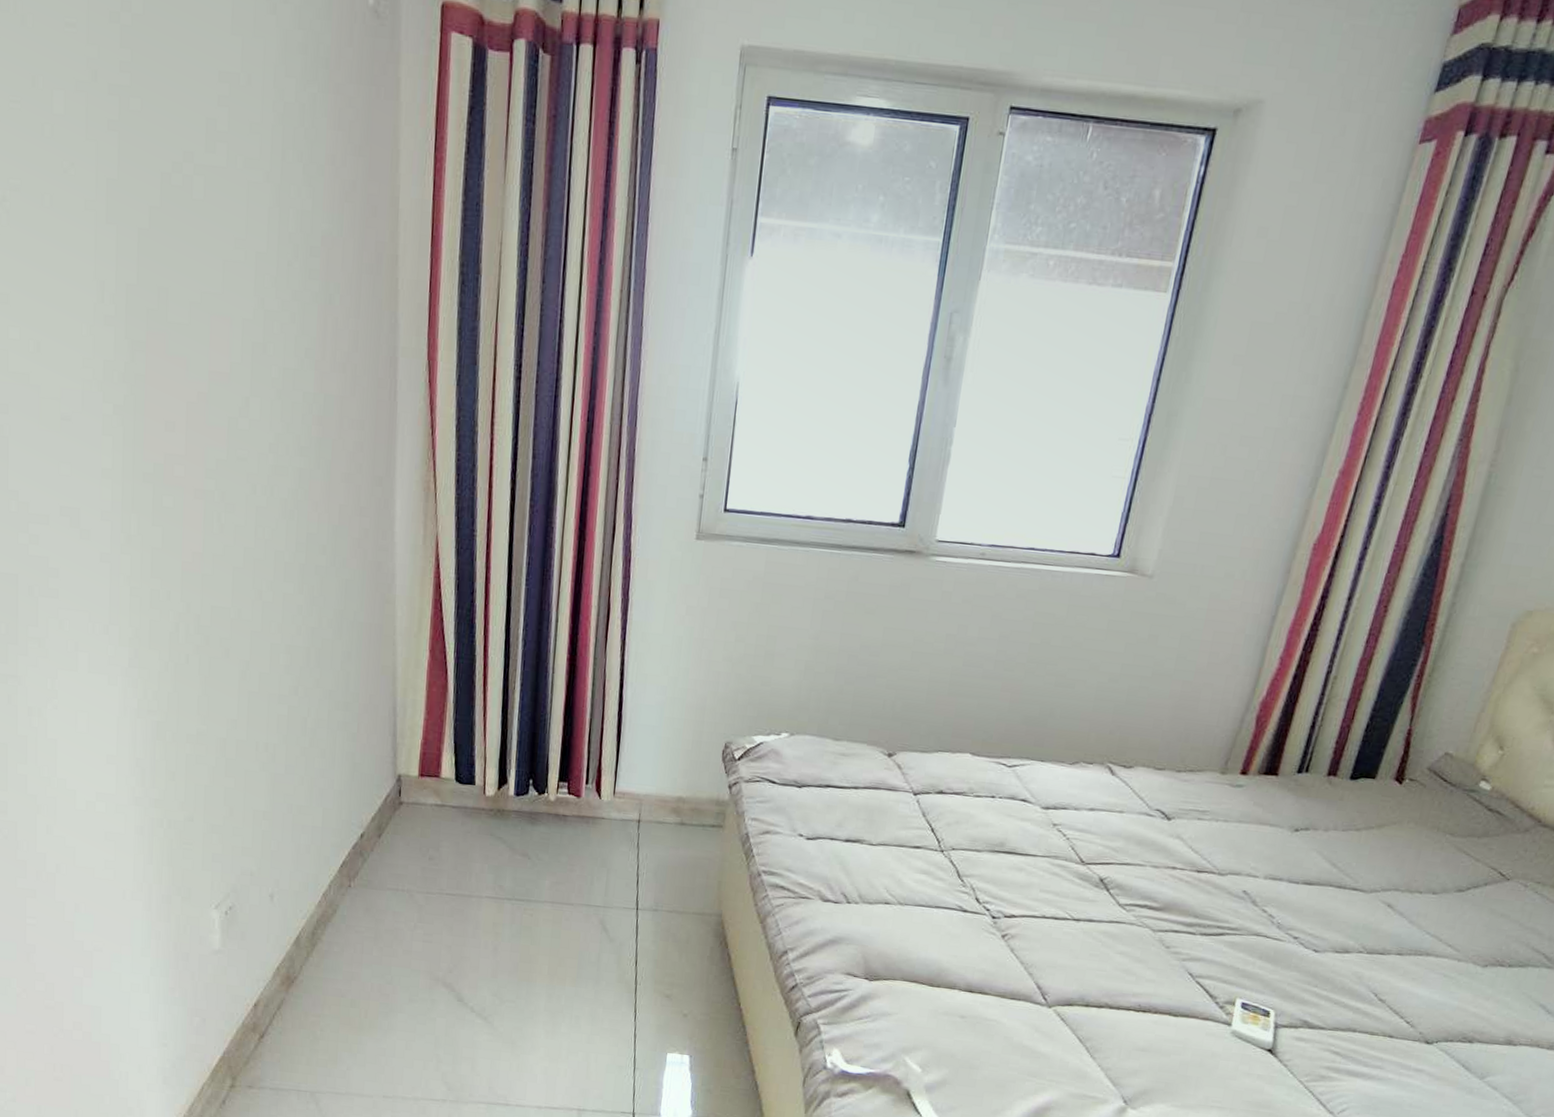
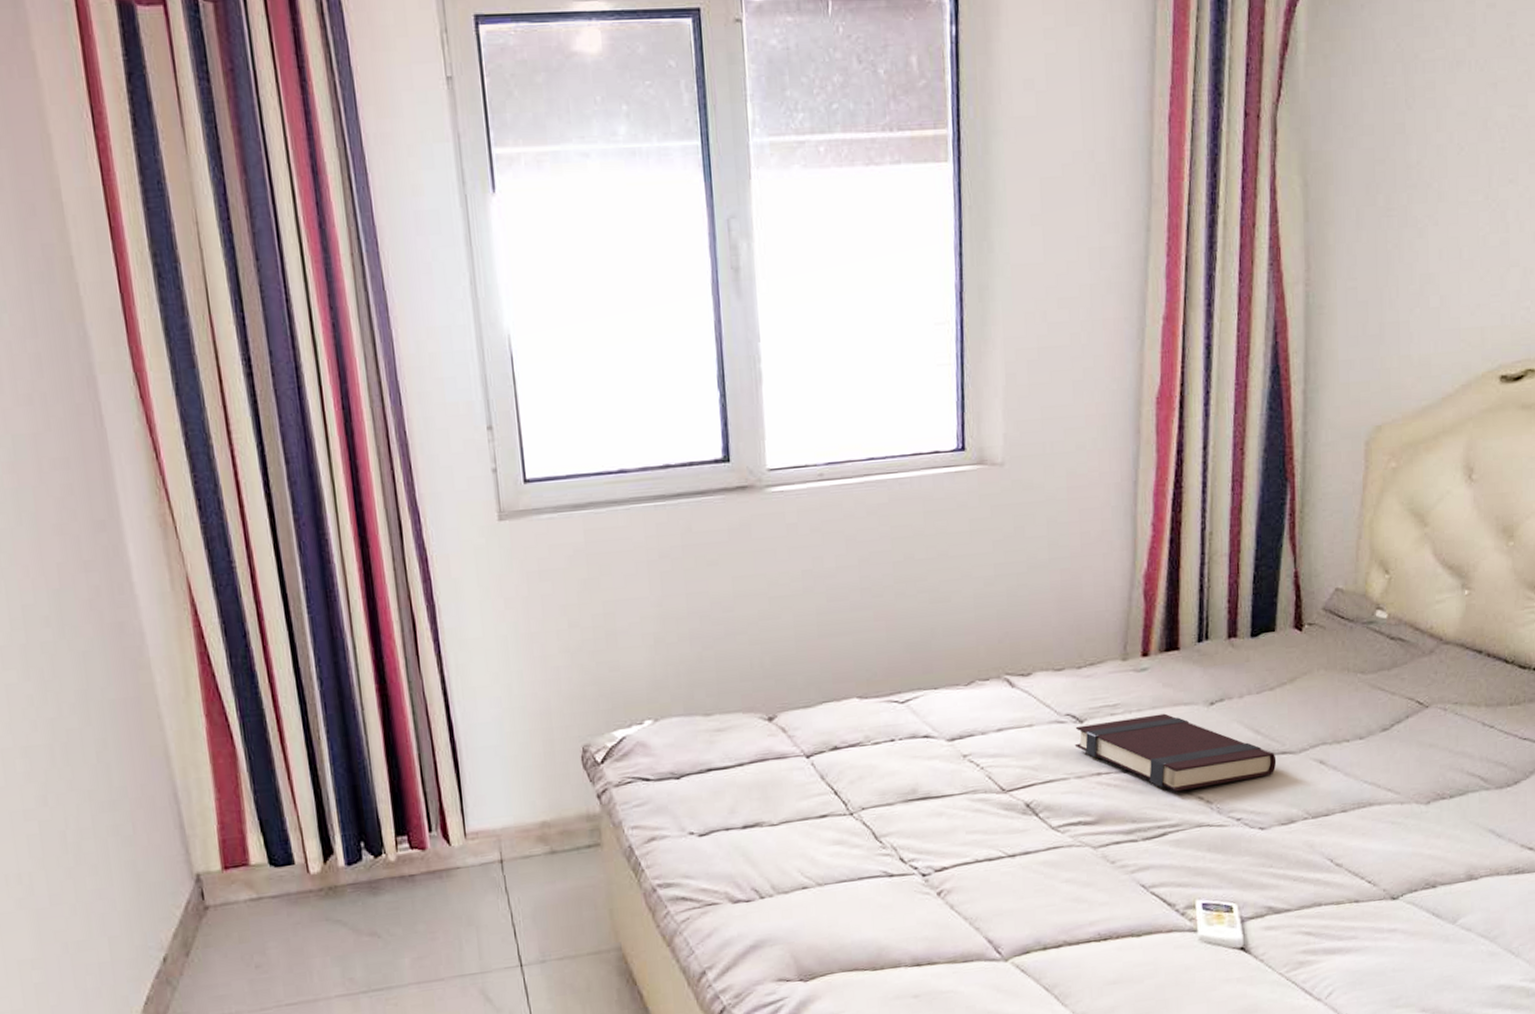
book: none [1157,822,1347,906] -> present [1074,713,1277,792]

